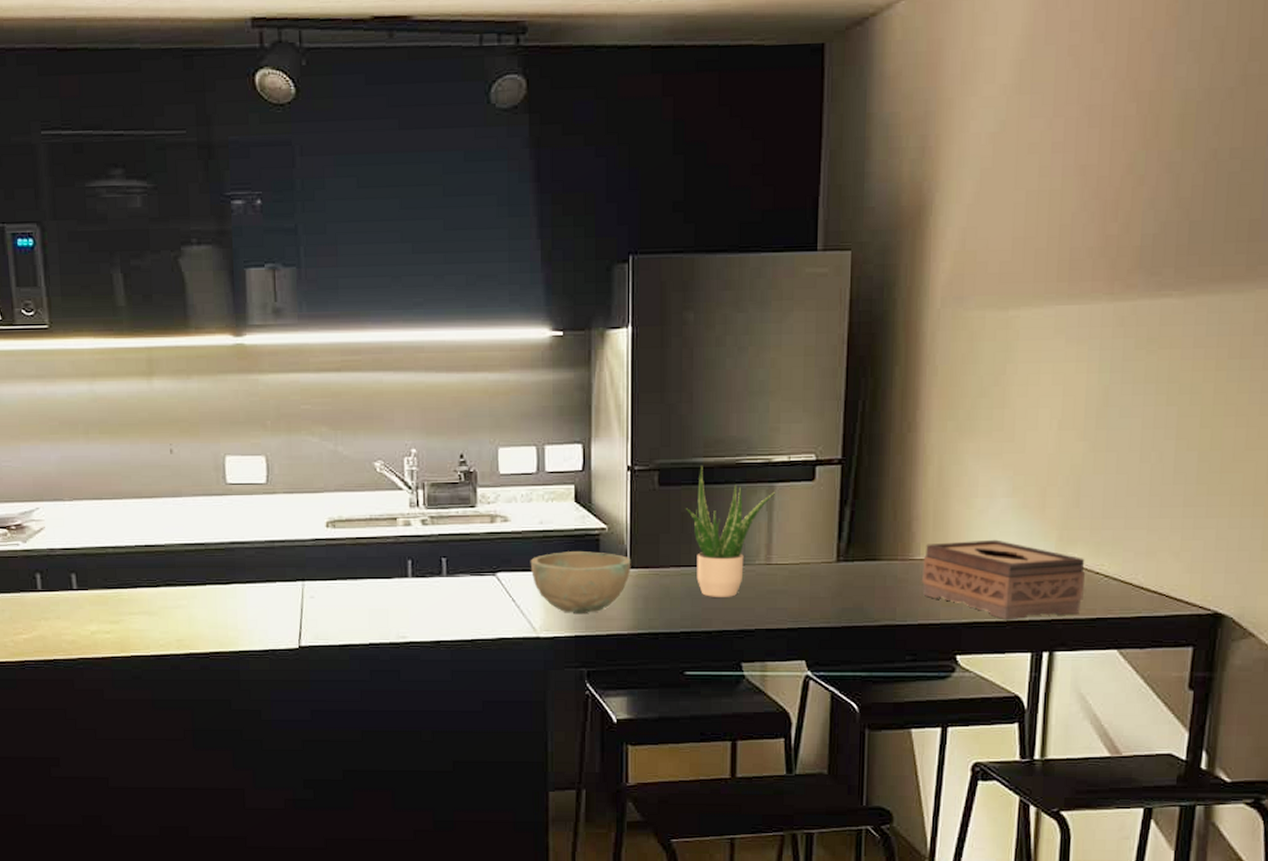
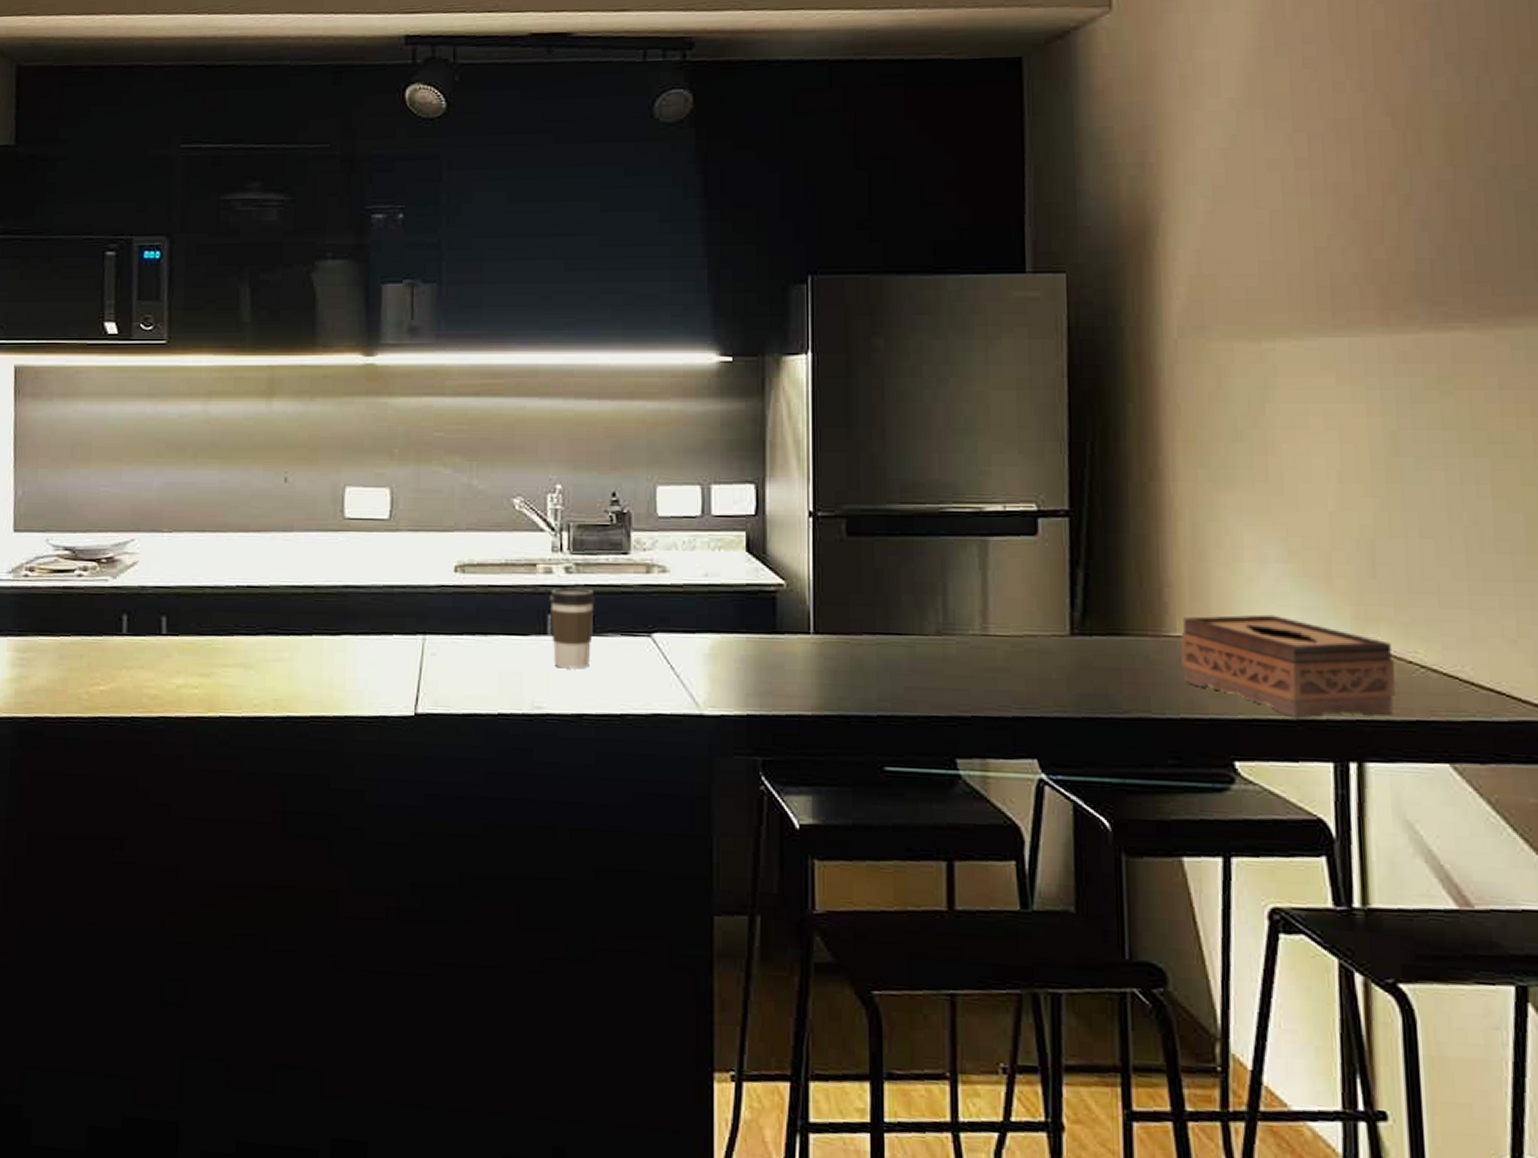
coffee cup: none [409,537,448,604] -> present [549,587,595,669]
bowl: present [530,550,631,615] -> none [692,610,815,689]
potted plant: present [685,466,776,597] -> none [879,514,990,674]

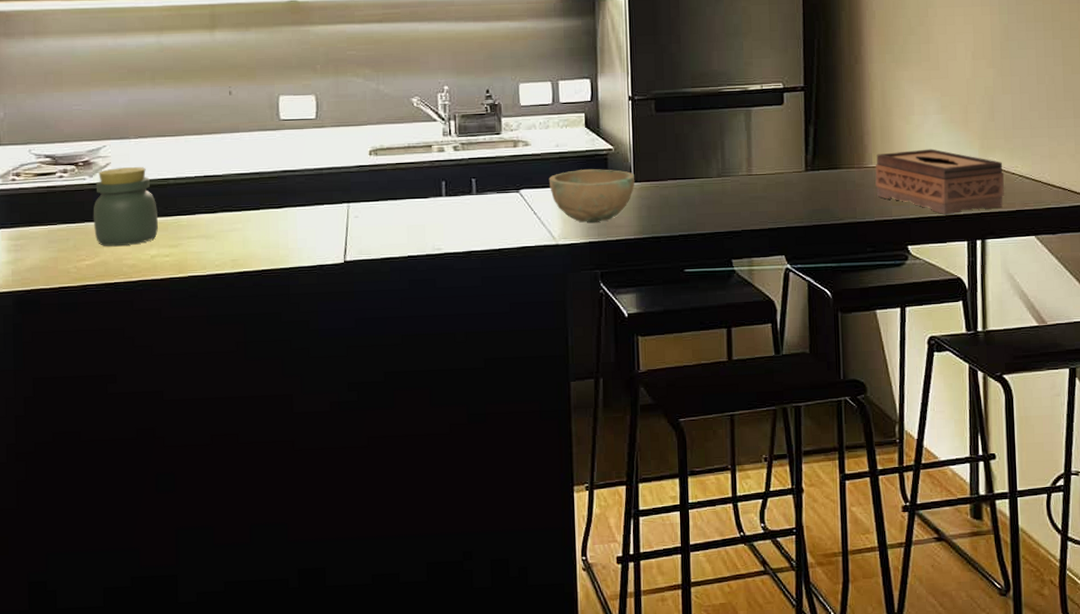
jar: none [112,568,189,670] -> present [93,167,158,247]
coffee cup: present [549,587,595,669] -> none [443,160,477,220]
bowl: none [692,610,815,689] -> present [548,168,635,223]

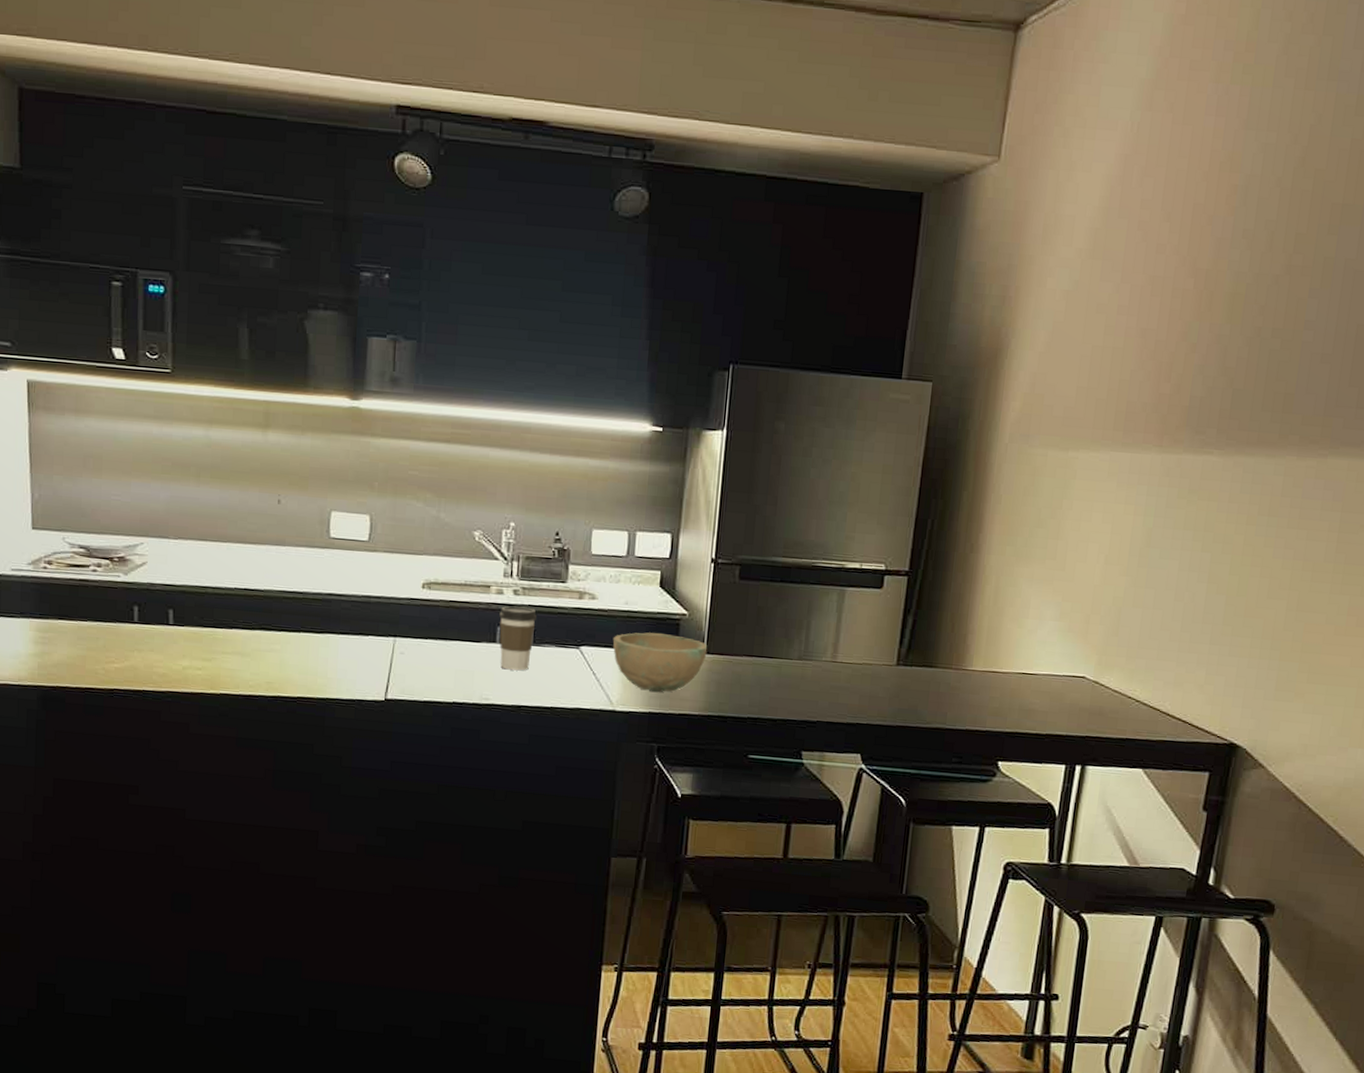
jar: present [93,167,158,247] -> none [125,568,193,653]
coffee cup: none [443,160,477,220] -> present [499,606,536,671]
tissue box: present [875,149,1005,215] -> none [972,656,1120,733]

